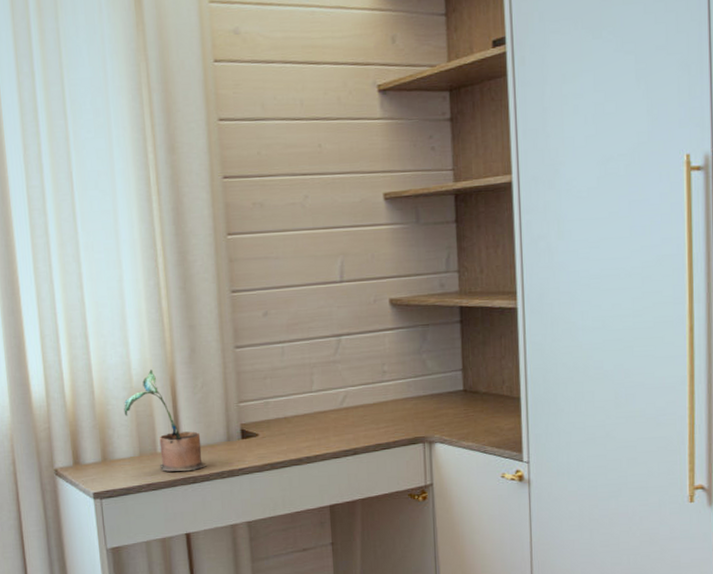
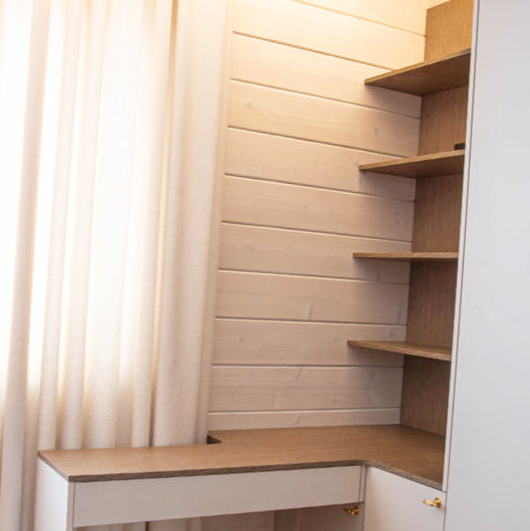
potted plant: present [123,370,207,472] -> none [107,374,173,467]

